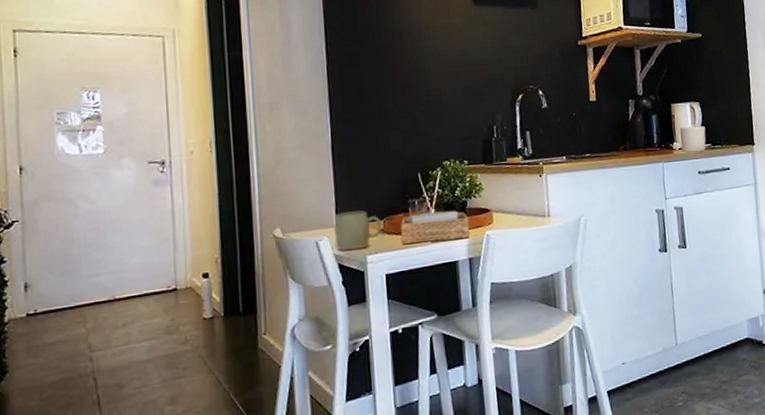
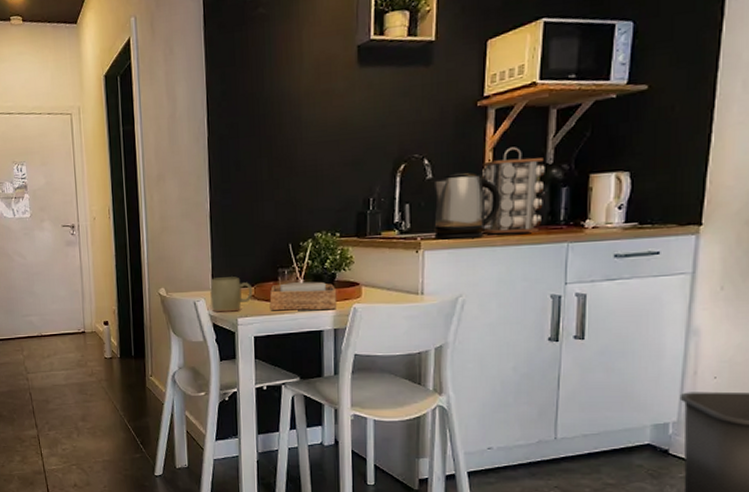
kettle: none [549,102,607,164] -> present [433,172,502,241]
spice rack: none [586,80,640,158] -> present [479,147,545,236]
mug: present [680,125,706,153] -> none [595,200,633,233]

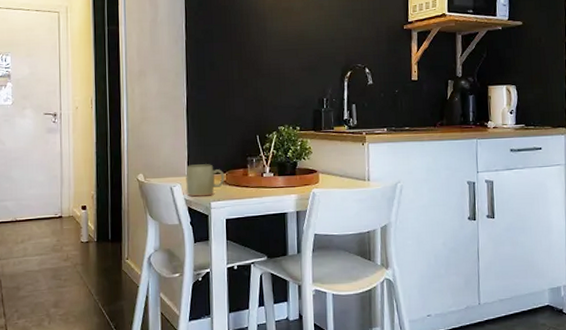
napkin holder: present [269,281,337,311] -> none [239,169,299,196]
kettle: present [433,172,502,241] -> none [374,80,426,136]
spice rack: present [479,147,545,236] -> none [408,62,457,132]

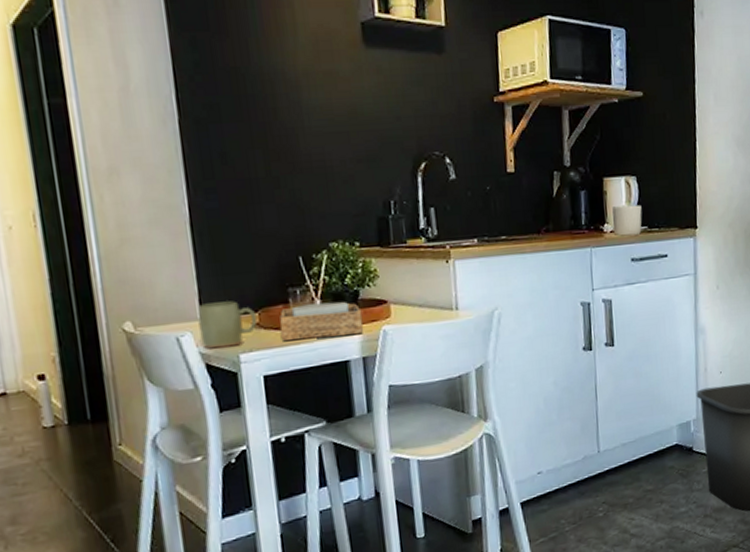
napkin holder: none [239,169,299,196] -> present [279,301,364,342]
mug: none [495,107,520,132] -> present [612,204,643,237]

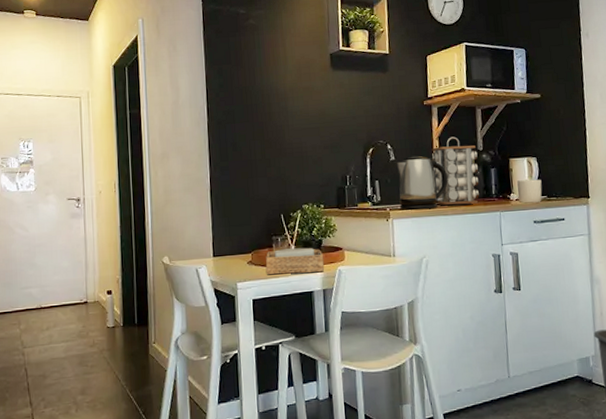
mug: present [197,301,258,349] -> none [211,244,251,278]
kettle: none [457,173,527,248] -> present [396,155,449,211]
spice rack: none [502,147,566,242] -> present [430,137,479,206]

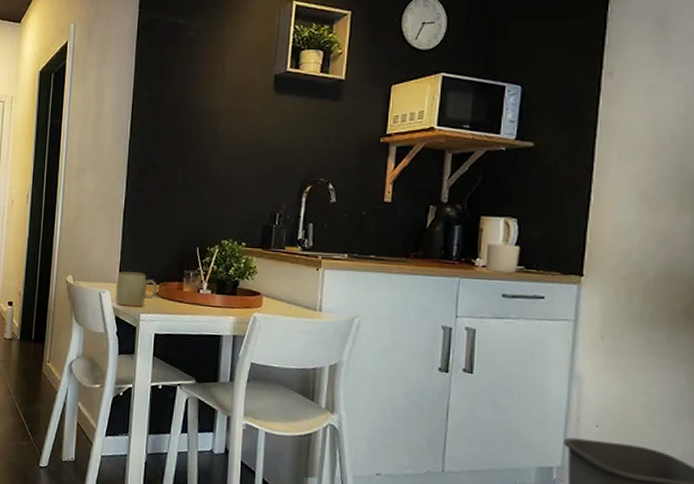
mug: none [211,244,251,278] -> present [115,271,158,307]
napkin holder: present [265,247,325,275] -> none [172,285,239,317]
kettle: present [396,155,449,211] -> none [334,200,399,265]
spice rack: present [430,137,479,206] -> none [379,183,440,265]

